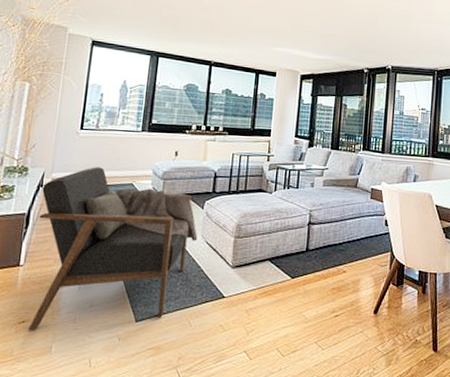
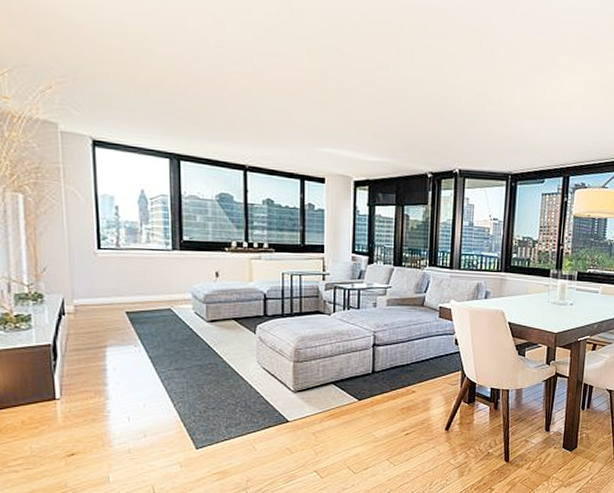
armchair: present [28,167,198,331] -> none [65,291,253,463]

